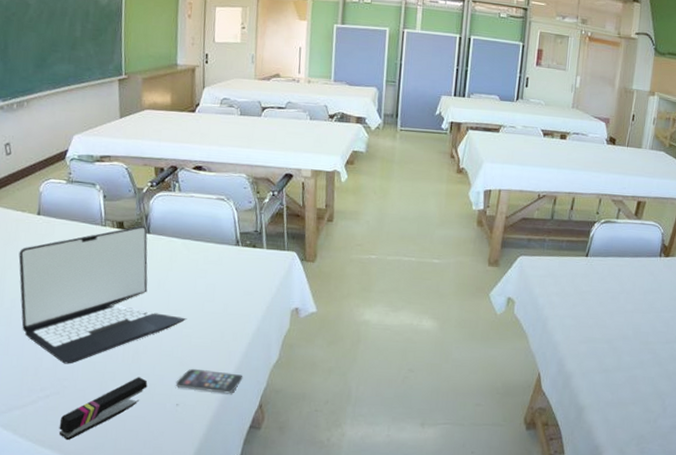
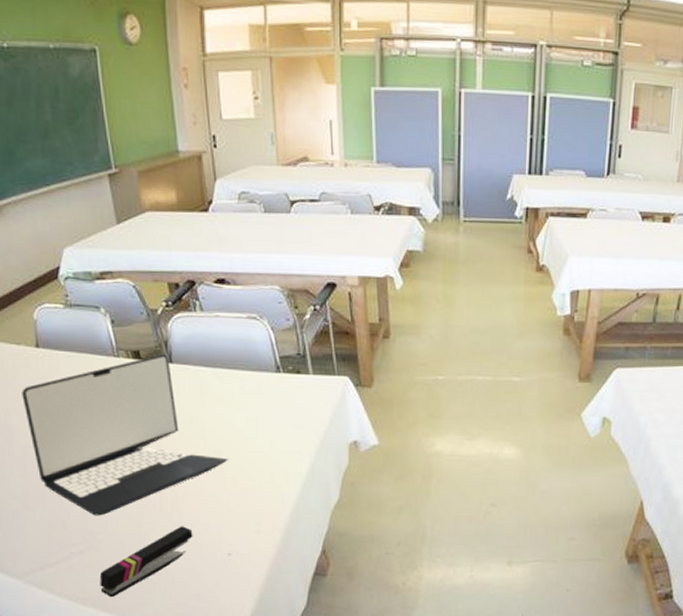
smartphone: present [175,368,243,394] -> none [224,514,301,540]

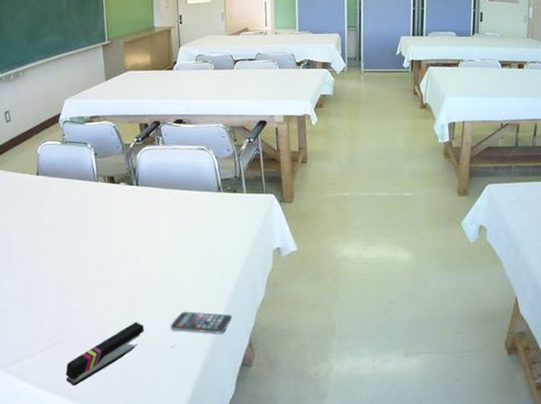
laptop: present [22,354,229,516] -> none [22,179,177,313]
smartphone: none [224,514,301,540] -> present [170,311,232,334]

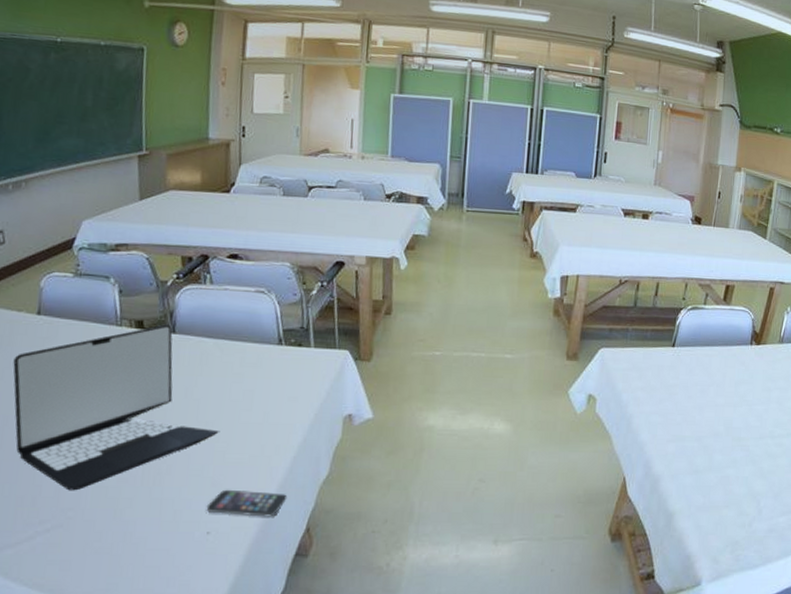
laptop: none [22,179,177,313] -> present [13,324,221,491]
stapler: present [65,322,144,386] -> none [61,502,172,583]

